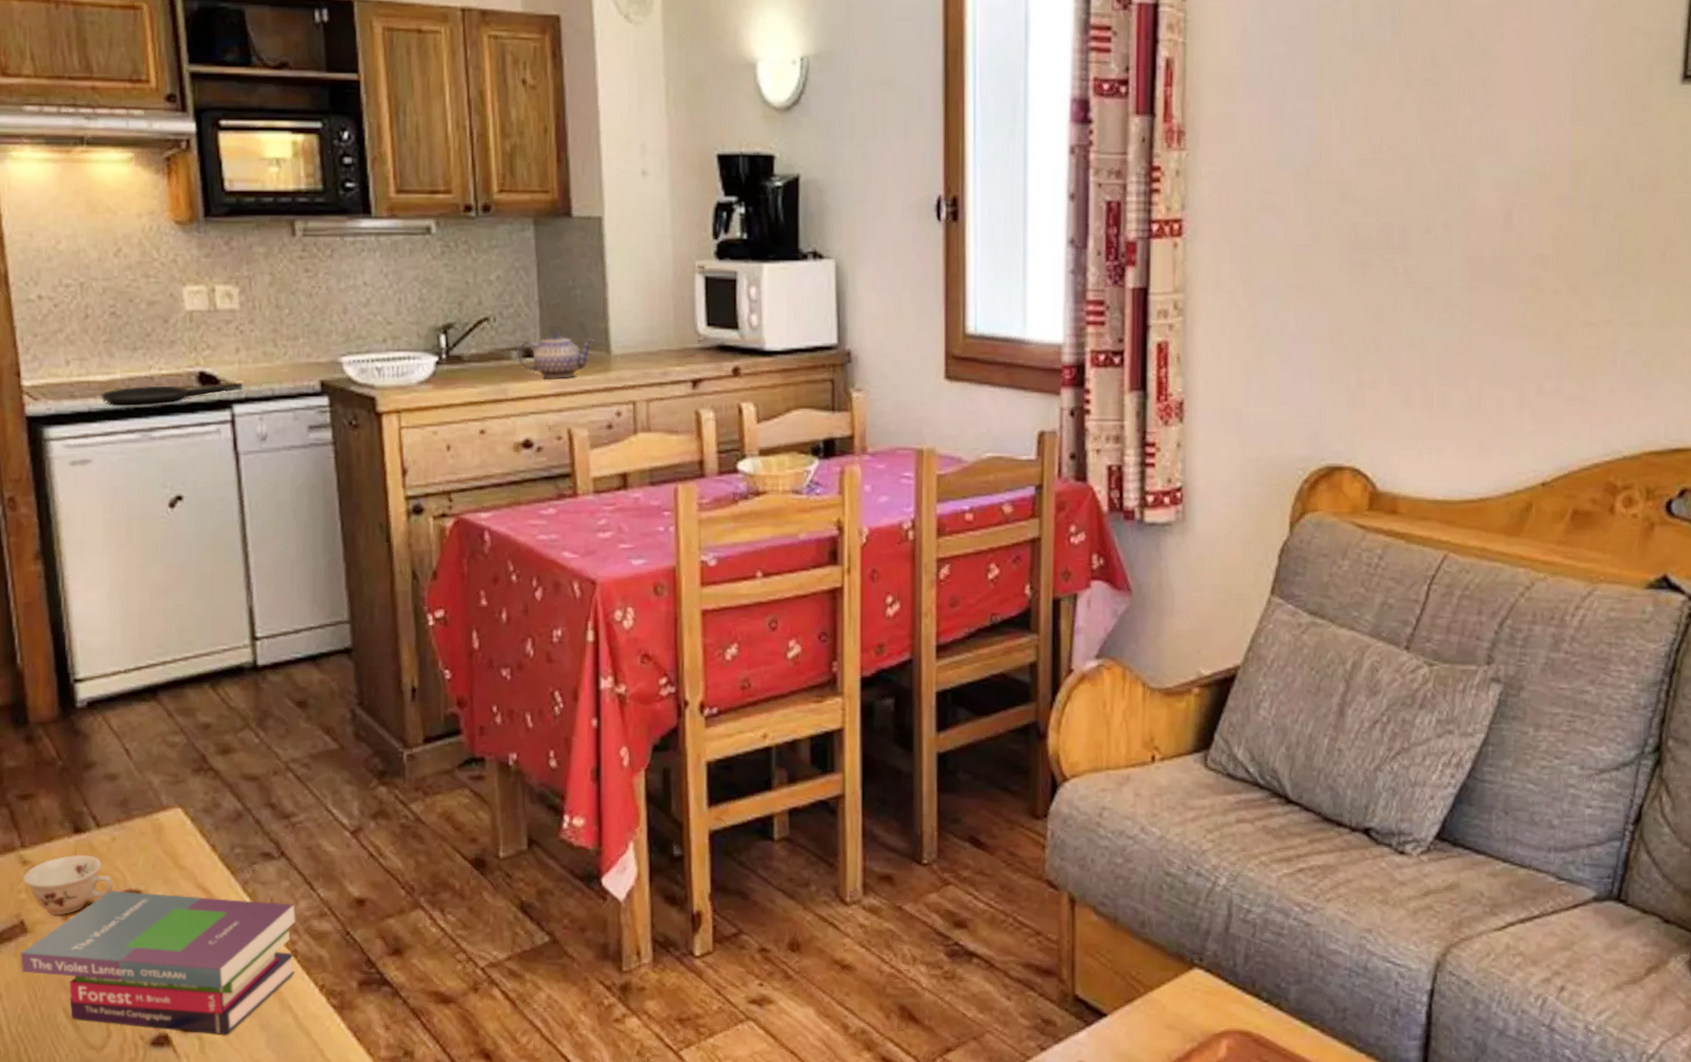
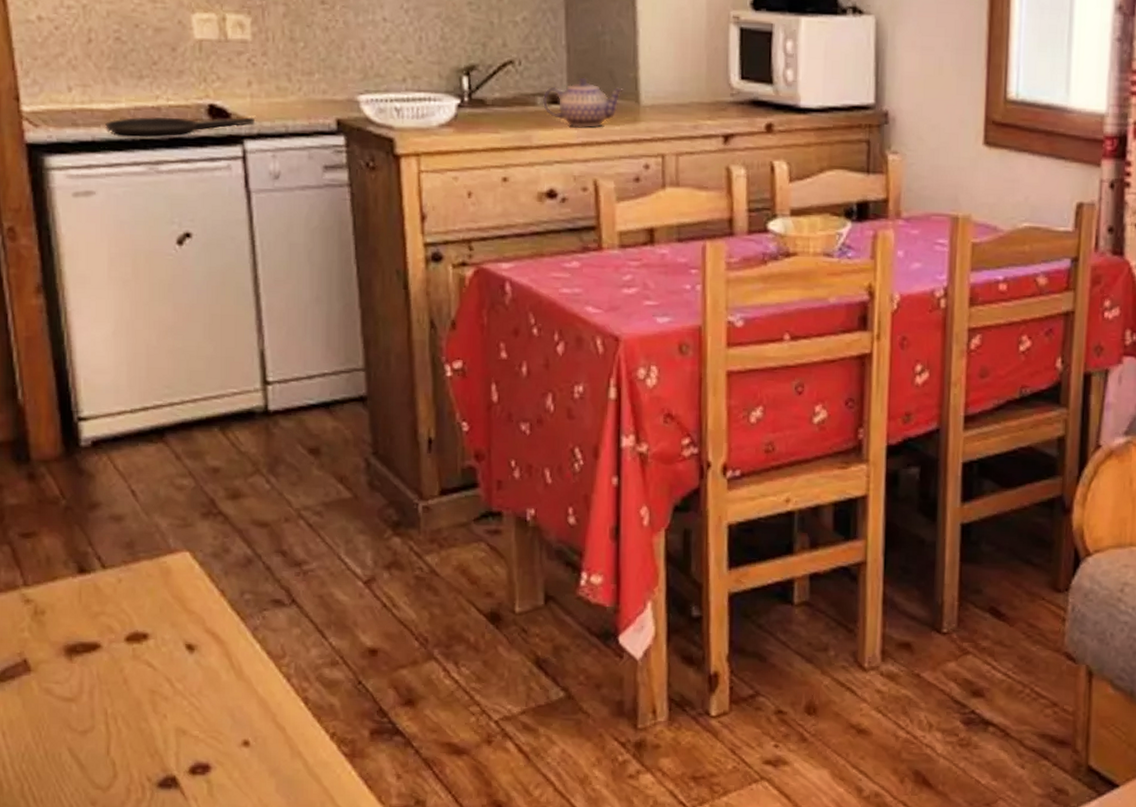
books: present [20,890,296,1035] -> none [23,631,307,779]
teacup: present [24,855,114,914] -> none [27,595,120,655]

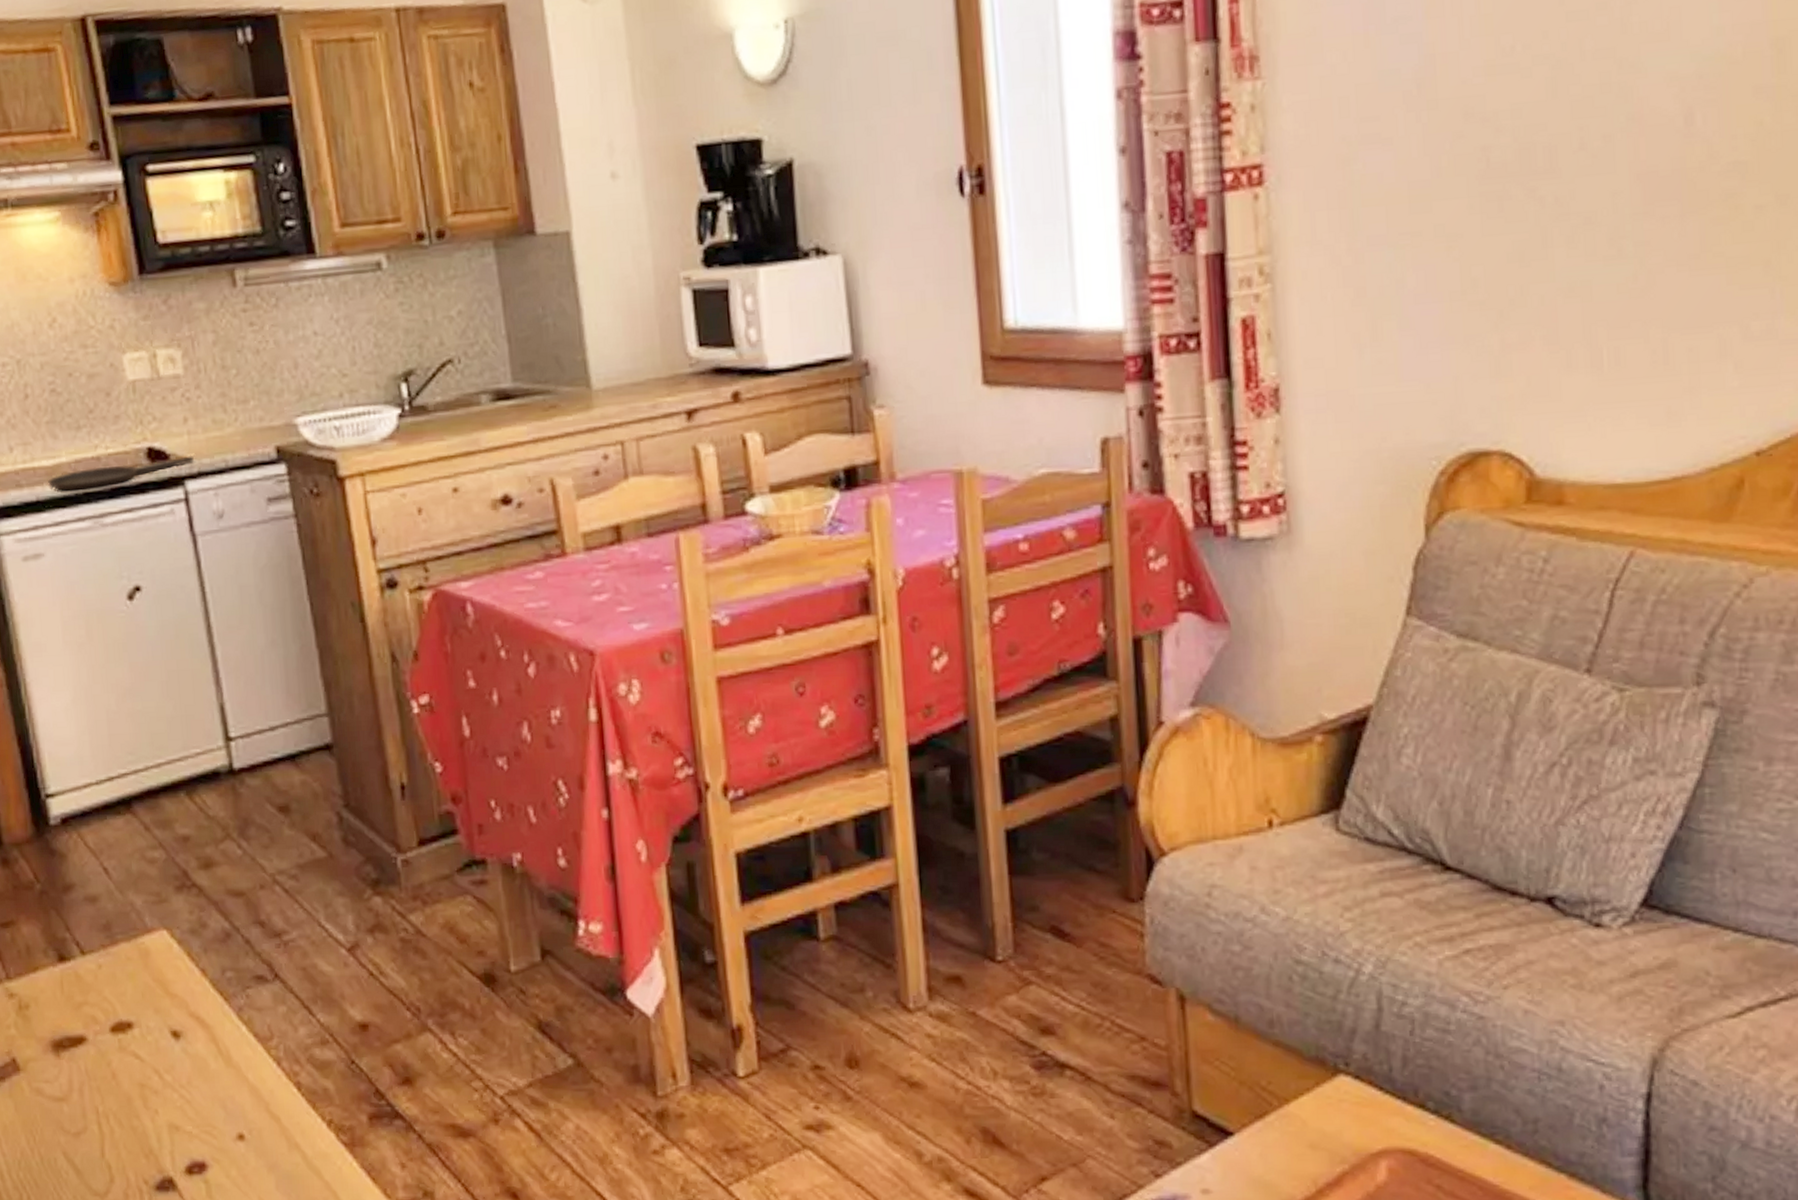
teapot: present [542,77,625,128] -> none [486,367,573,424]

